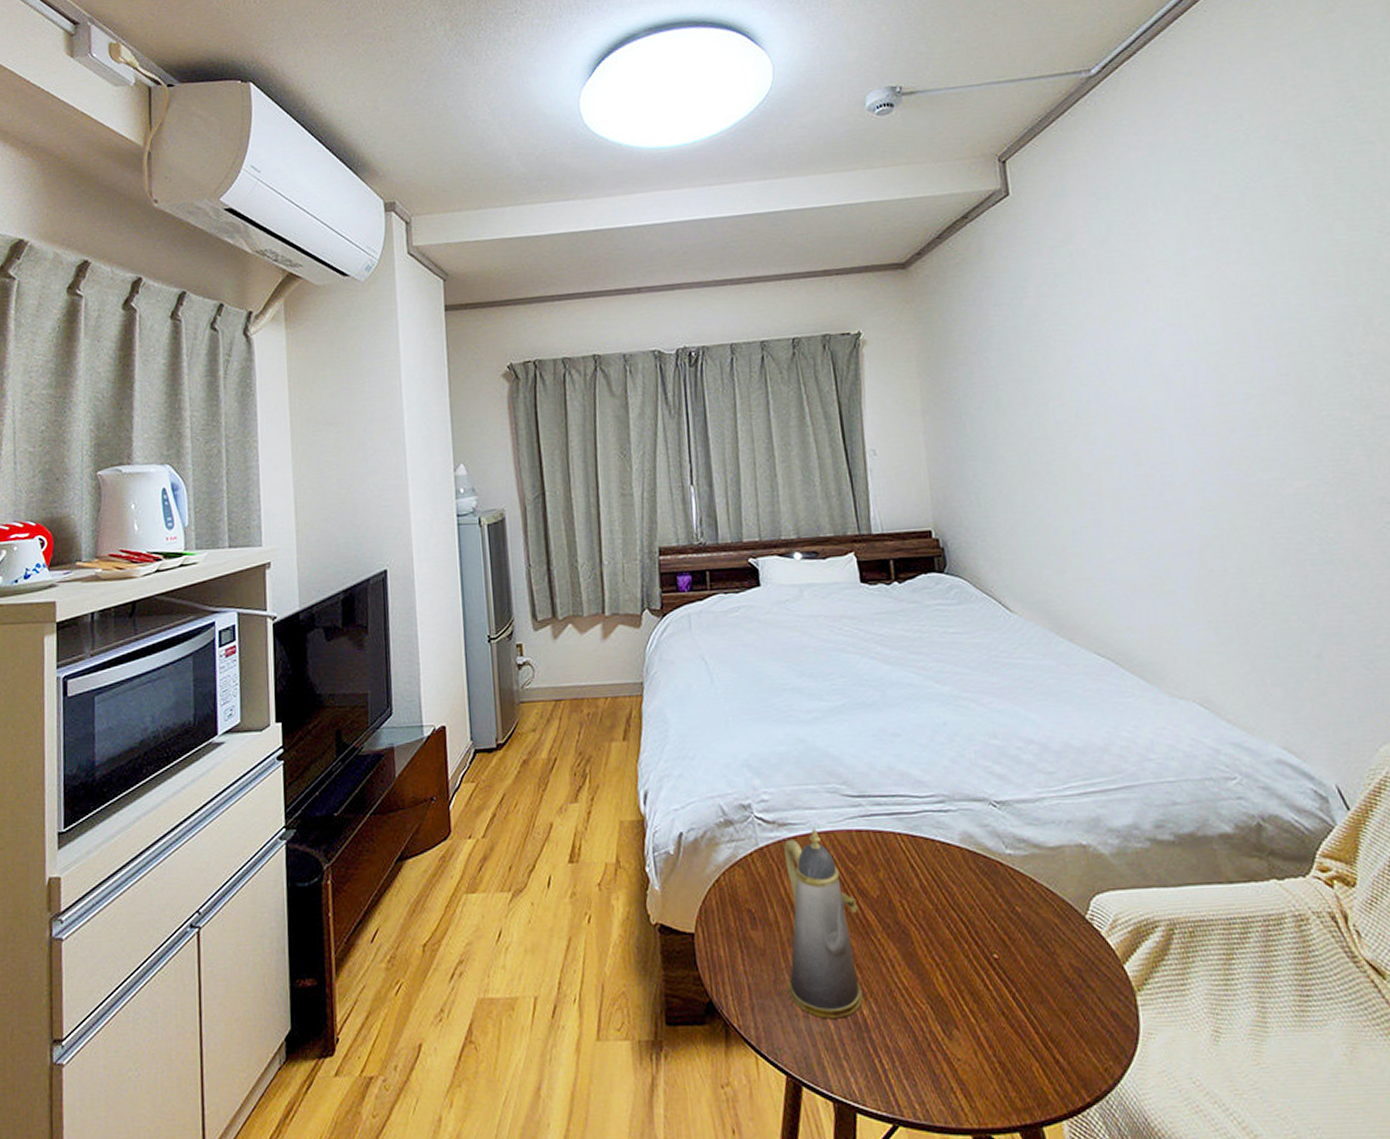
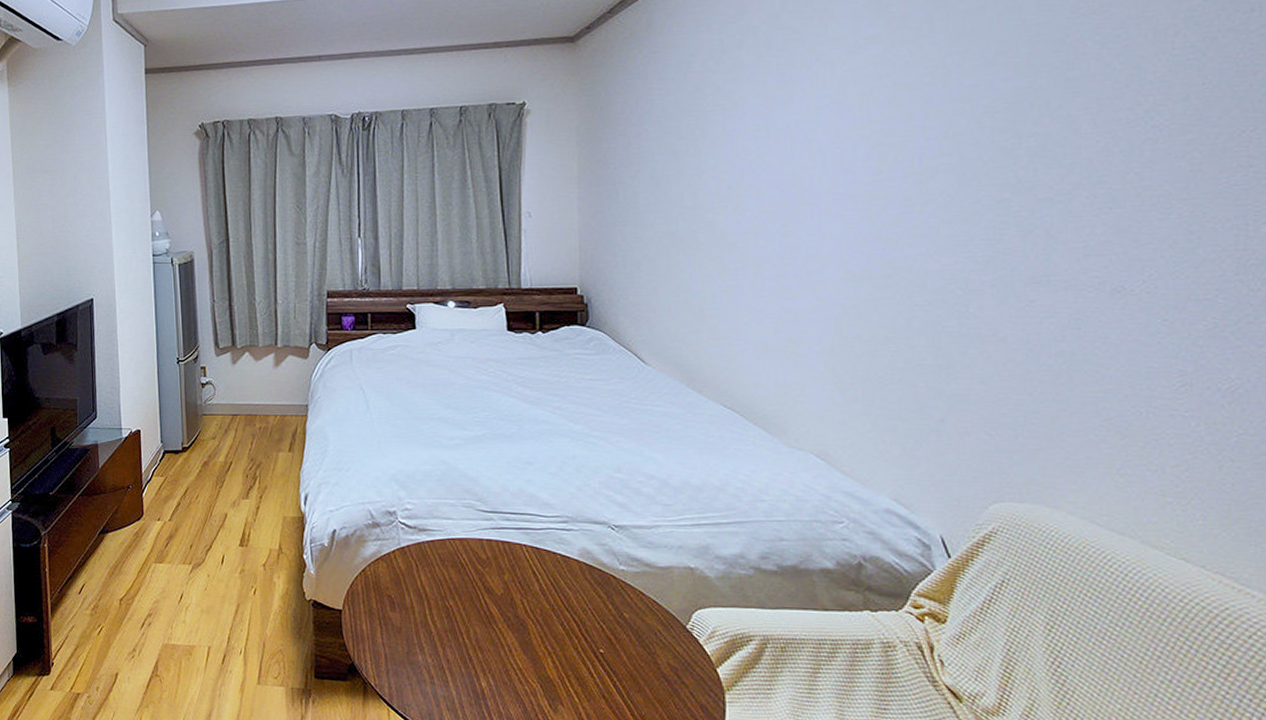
coffee pot: present [784,828,863,1019] -> none [419,535,483,687]

